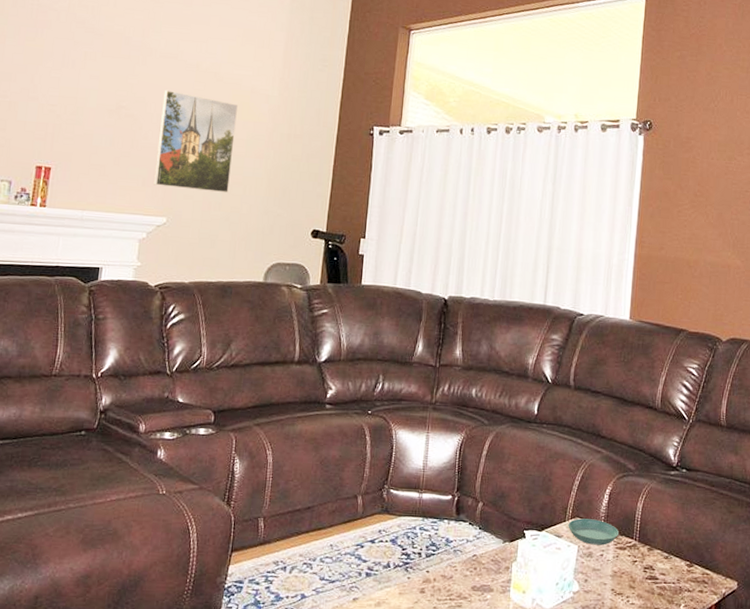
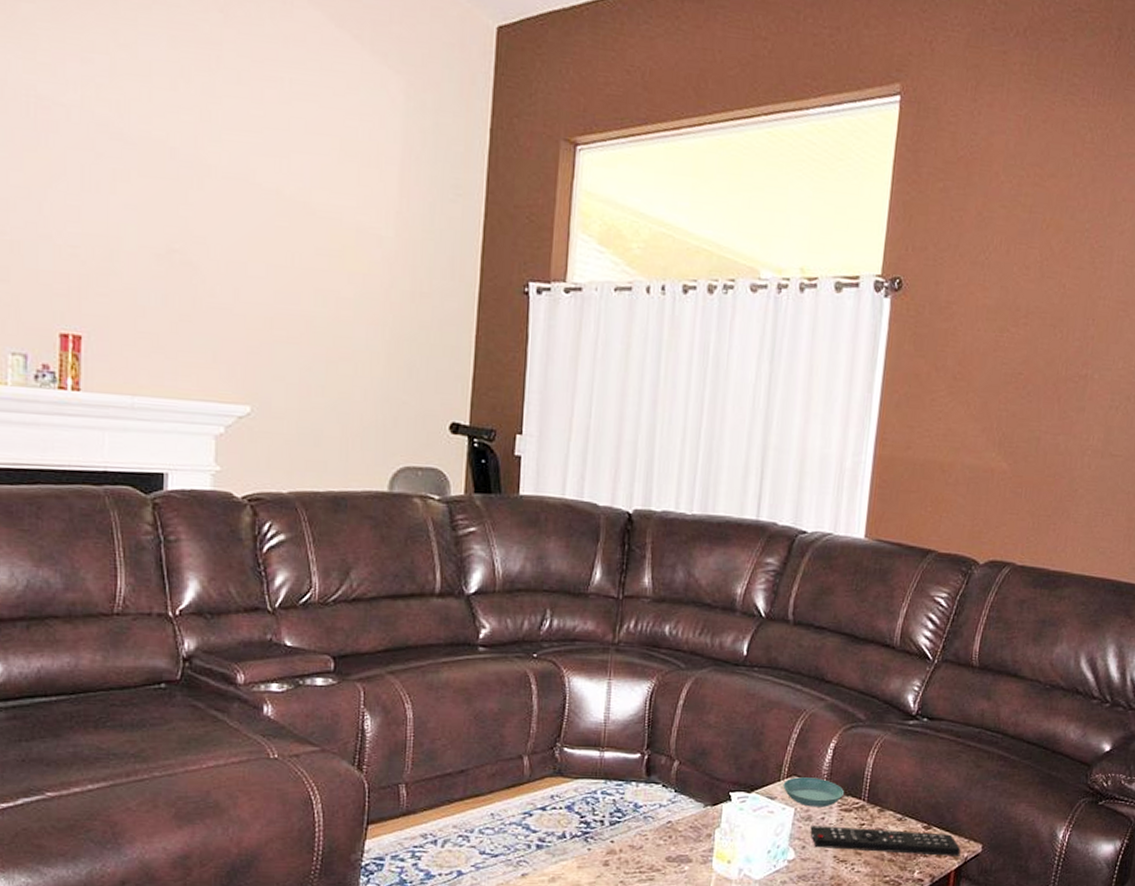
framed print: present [154,89,238,193] -> none [229,226,338,373]
remote control: none [591,561,719,592] -> present [810,826,961,856]

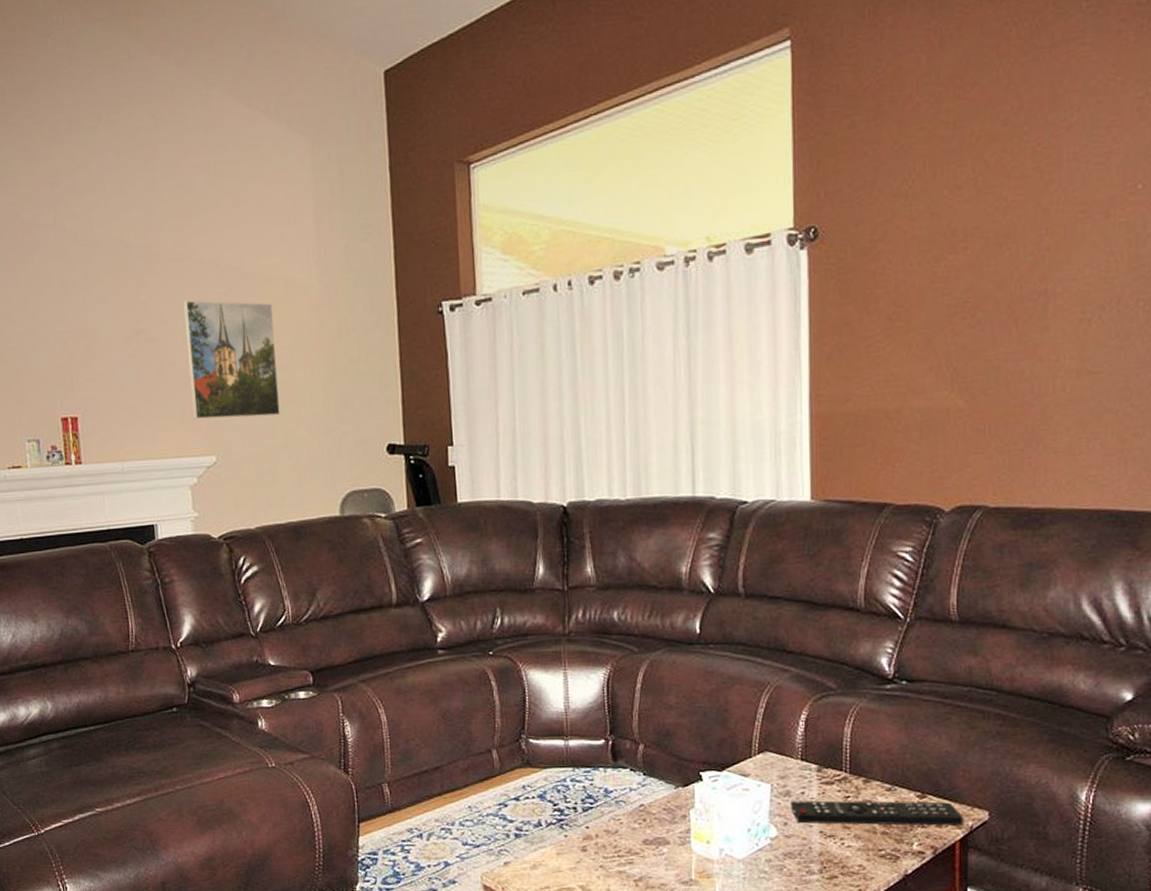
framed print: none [229,226,338,373] -> present [183,300,280,420]
saucer: present [783,777,845,807] -> none [755,751,824,782]

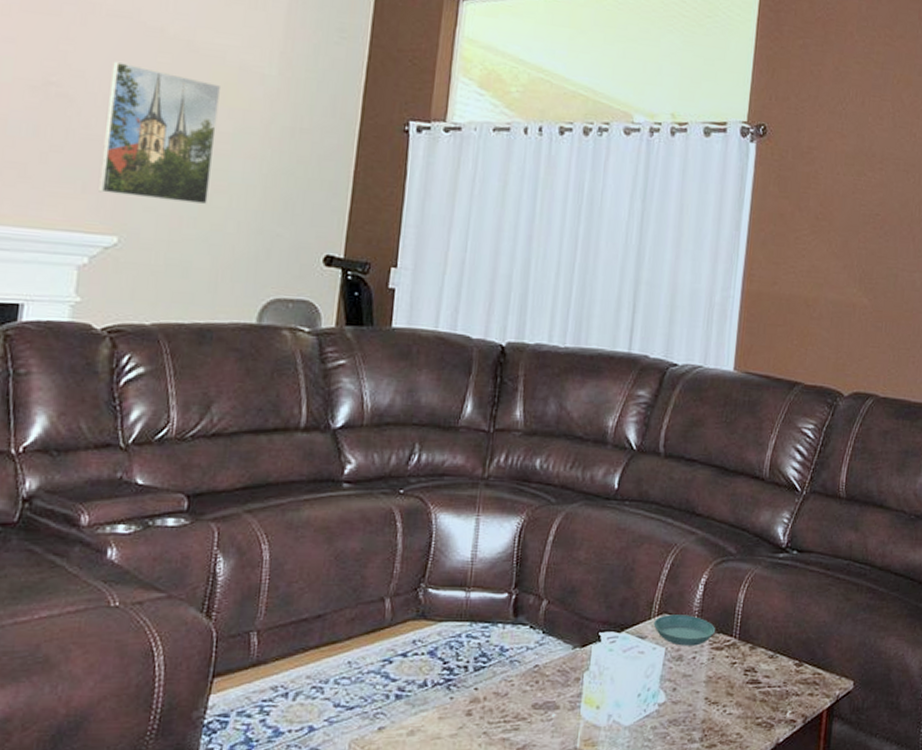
saucer: none [755,751,824,782] -> present [653,615,716,646]
remote control: present [790,800,964,826] -> none [681,666,833,694]

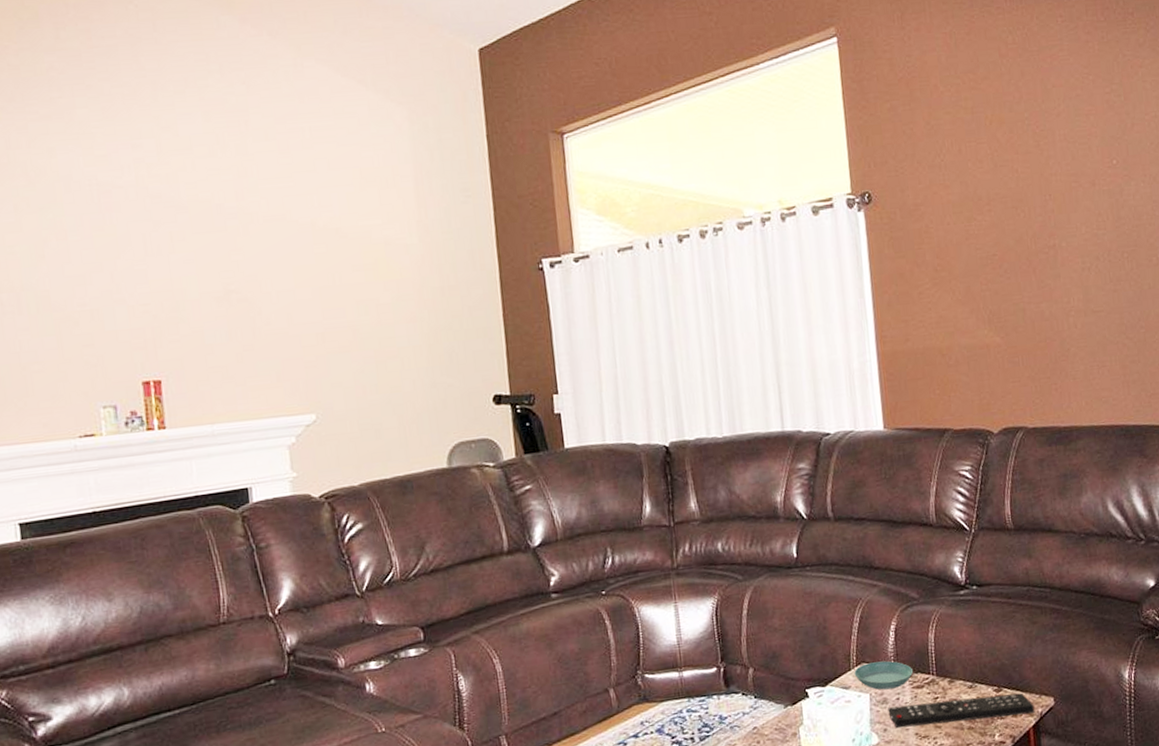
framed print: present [99,61,220,205] -> none [278,260,383,378]
remote control: none [681,666,833,694] -> present [888,693,1035,728]

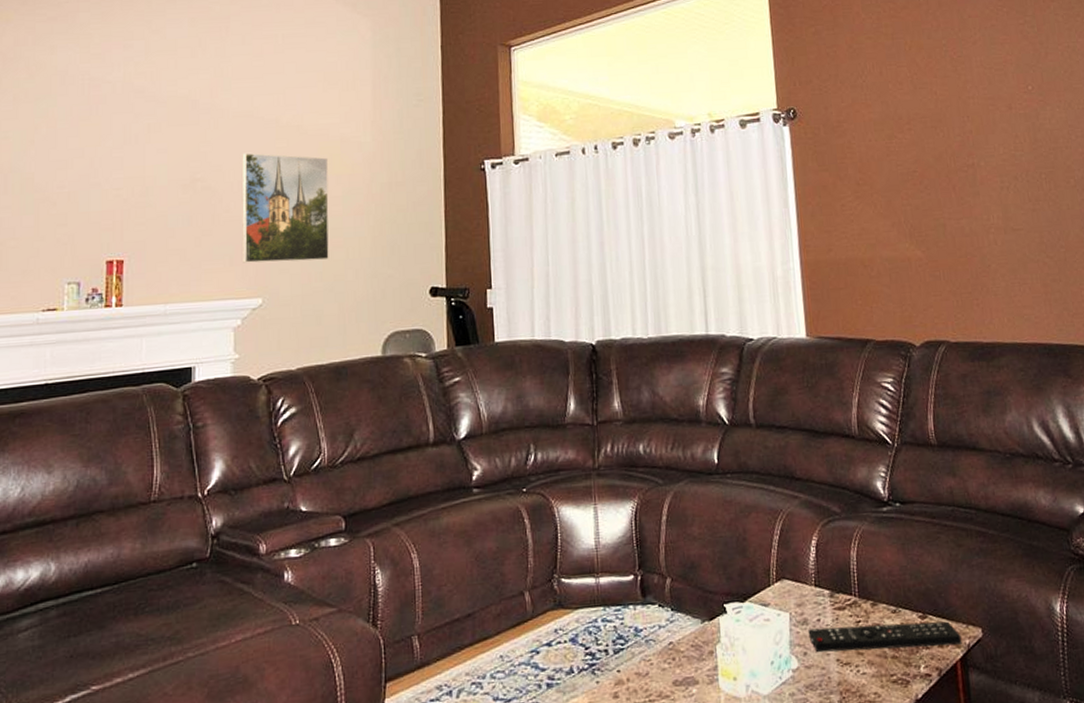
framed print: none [278,260,383,378] -> present [242,152,329,263]
saucer: present [854,661,914,690] -> none [773,578,835,610]

